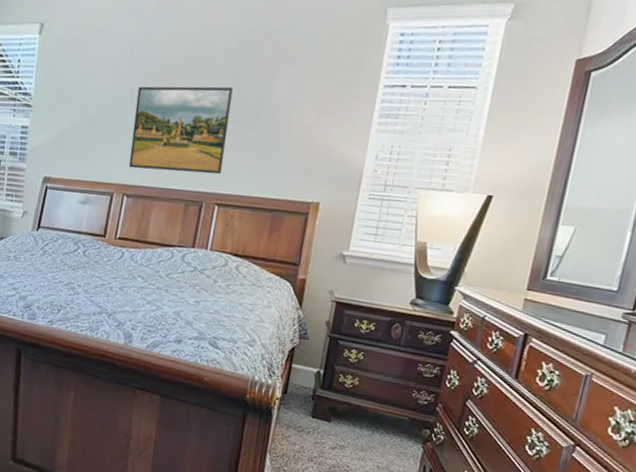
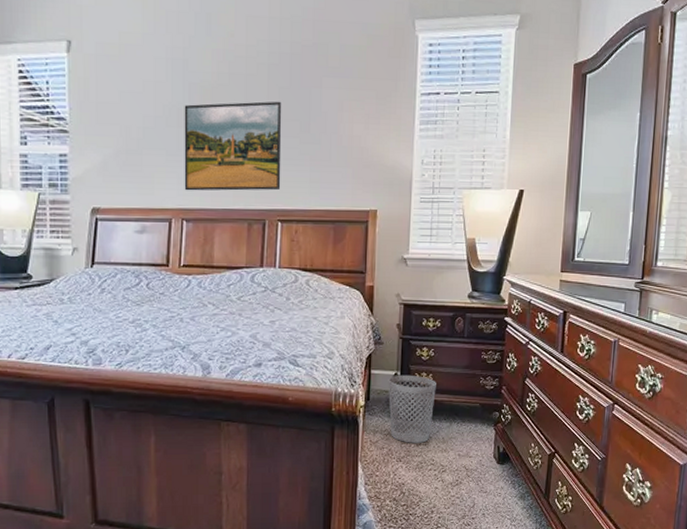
wastebasket: none [305,373,362,447] -> present [388,375,436,443]

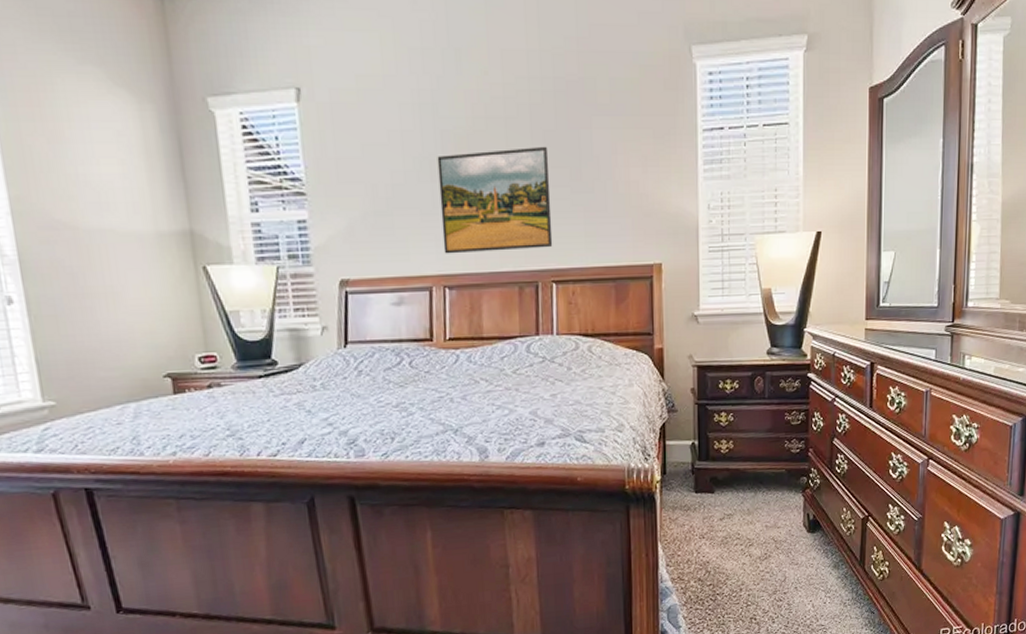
wastebasket: present [388,375,436,443] -> none [685,443,738,518]

